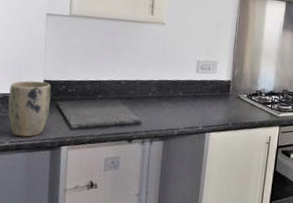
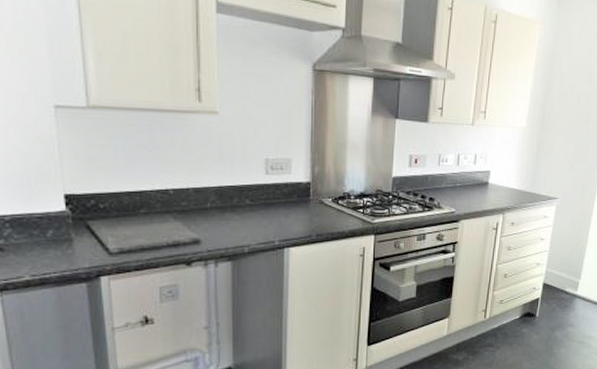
plant pot: present [8,80,51,137] -> none [19,196,79,268]

